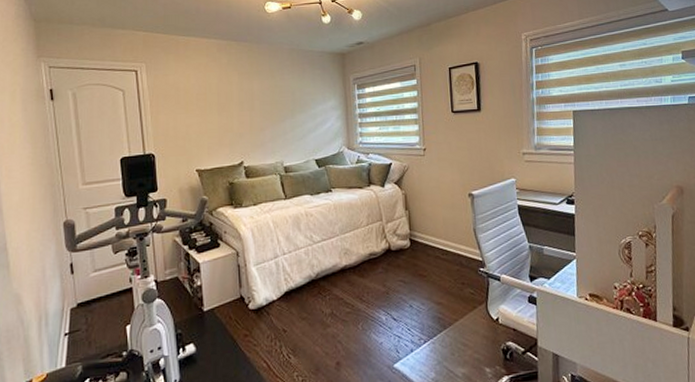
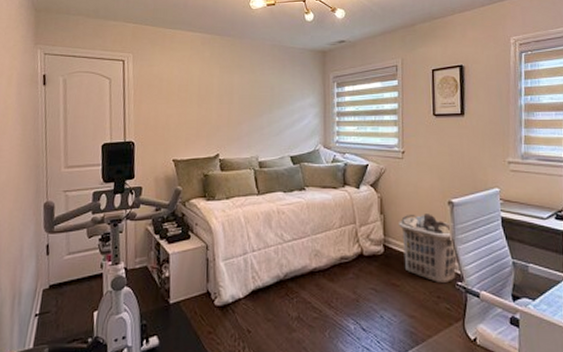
clothes hamper: none [423,206,479,271] -> present [399,214,457,284]

